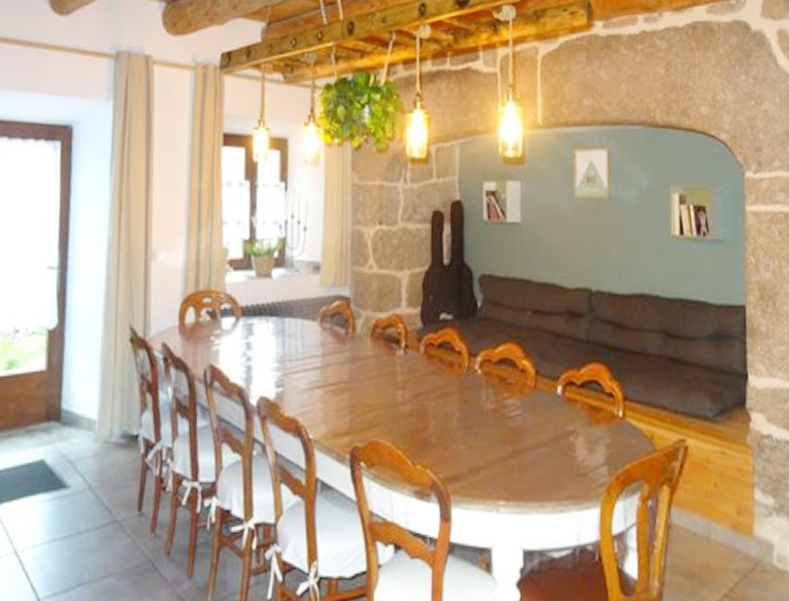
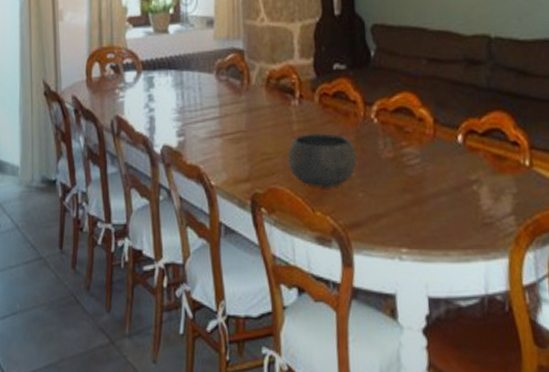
bowl: none [390,384,460,440] -> present [288,133,357,188]

